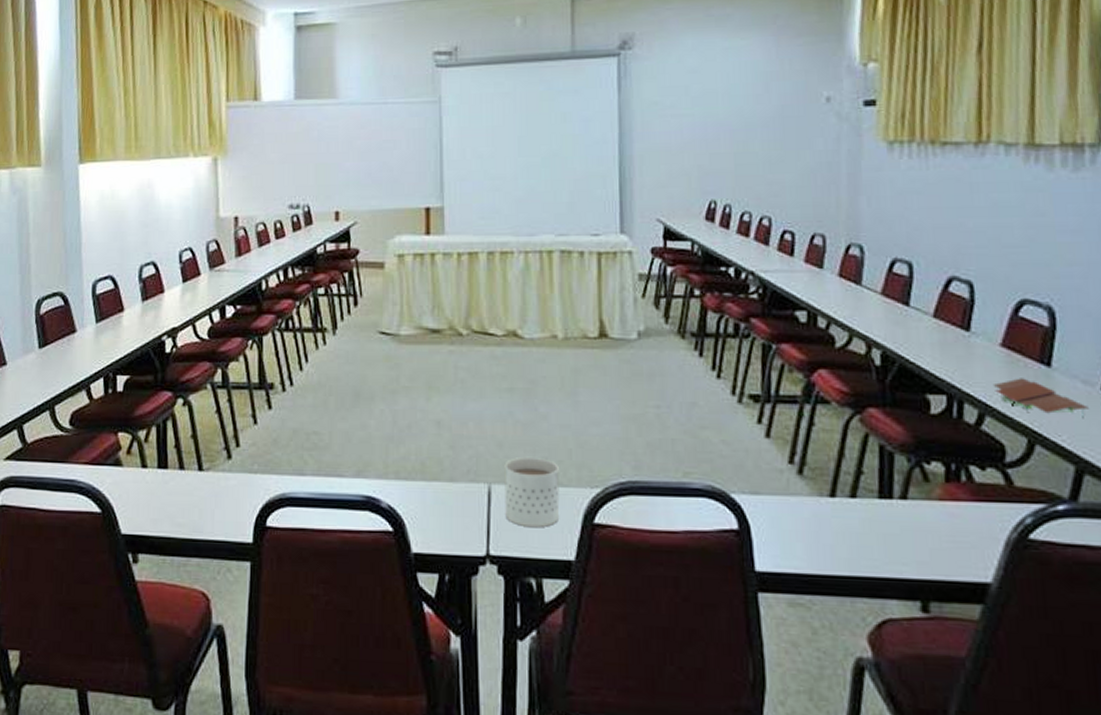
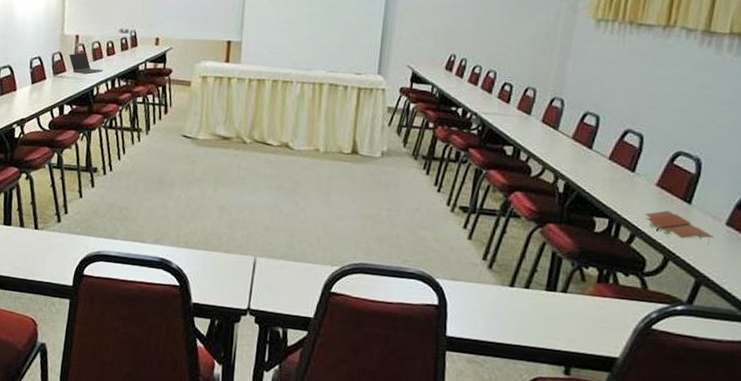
laptop computer: none [227,237,273,265] -> present [68,52,104,74]
mug: present [504,456,560,527] -> none [265,238,309,292]

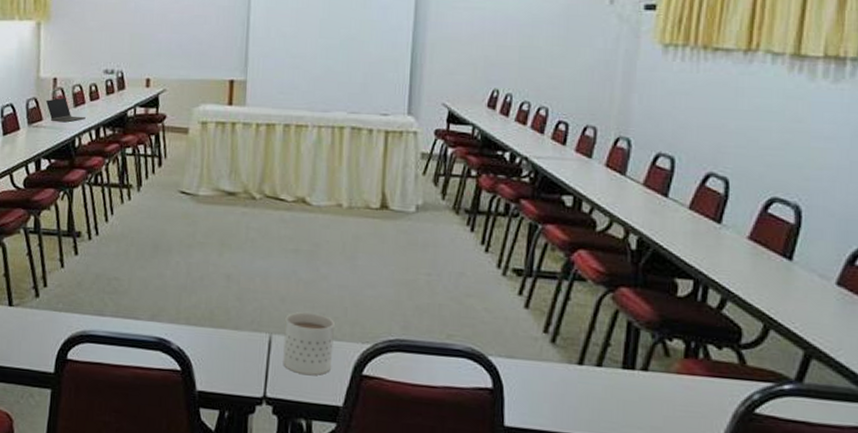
mug: none [265,238,309,292] -> present [283,311,335,375]
papers: present [645,210,713,245] -> none [737,269,822,309]

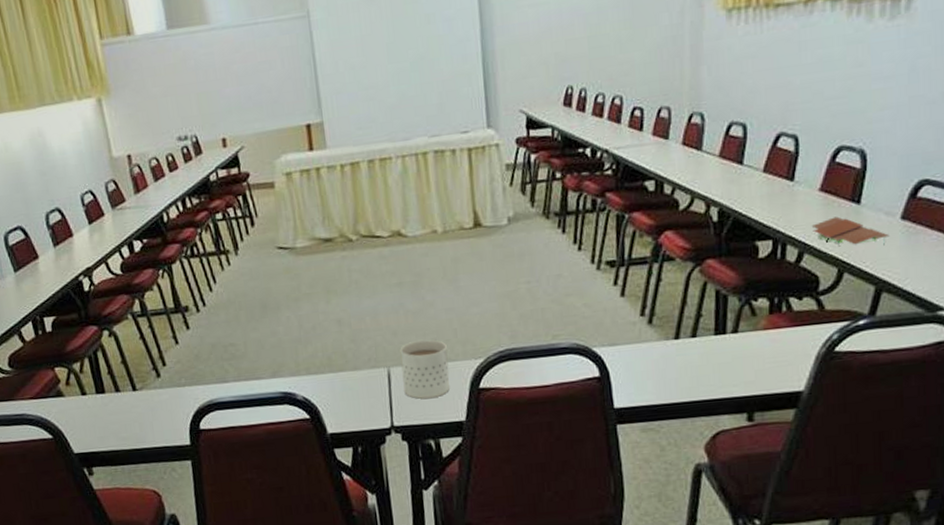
laptop computer: present [45,97,87,123] -> none [124,174,170,201]
papers: none [737,269,822,309] -> present [811,216,889,246]

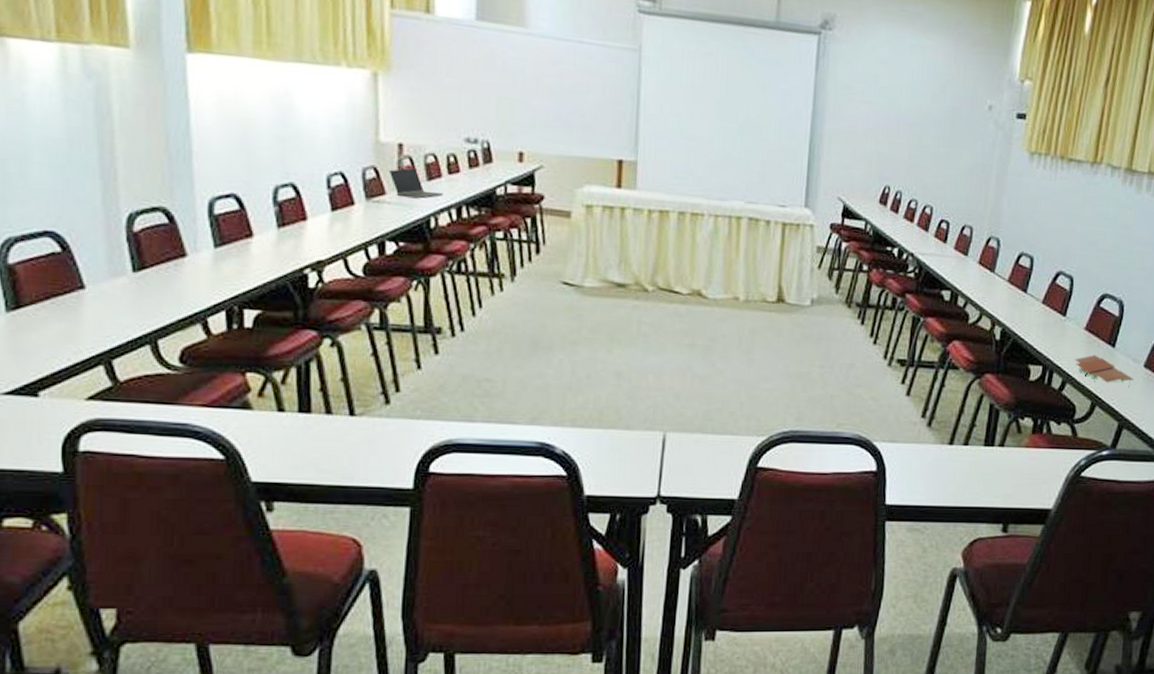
laptop computer: none [124,174,170,201] -> present [388,168,445,199]
mug: present [400,339,450,399] -> none [677,407,730,470]

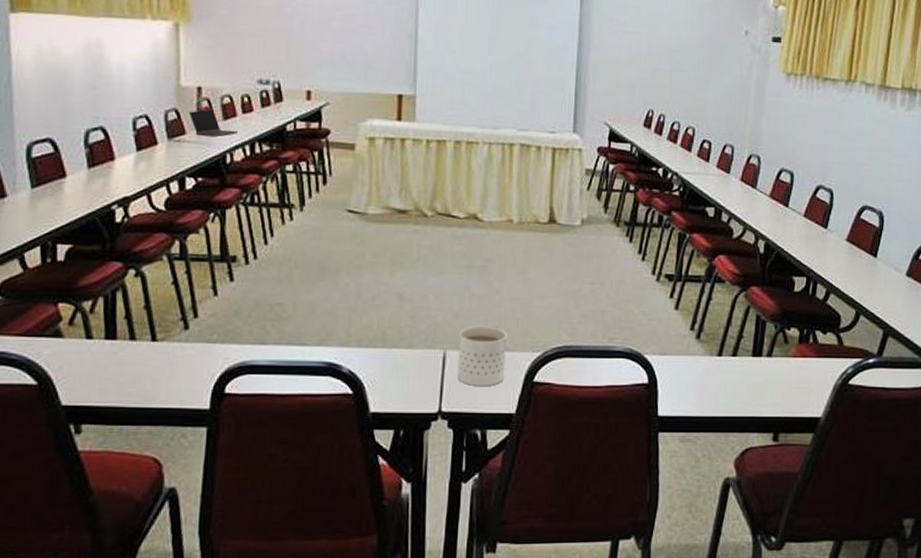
mug: none [677,407,730,470] -> present [457,325,507,386]
papers: present [1075,355,1134,388] -> none [838,265,896,296]

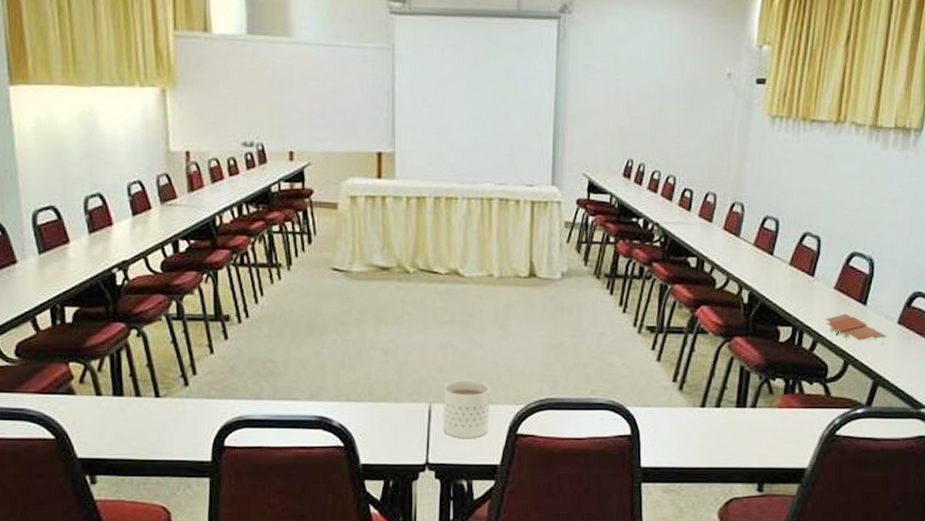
laptop computer: present [188,109,239,137] -> none [178,173,227,200]
papers: none [838,265,896,296] -> present [825,314,887,345]

